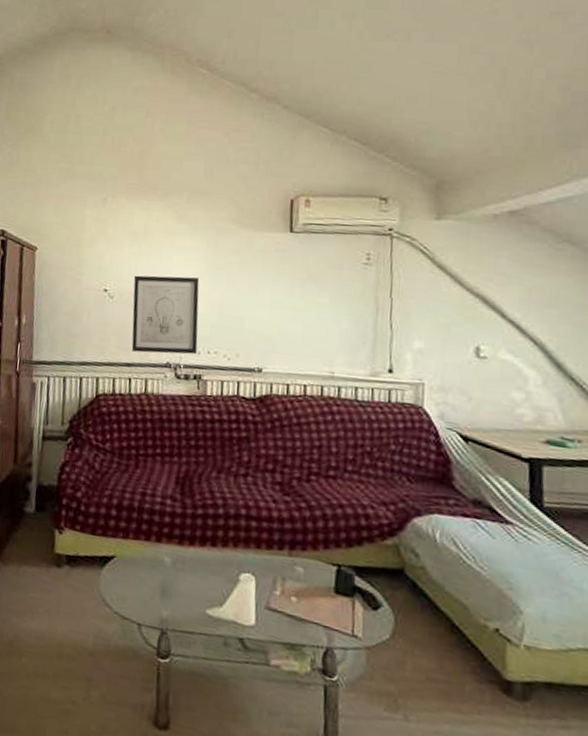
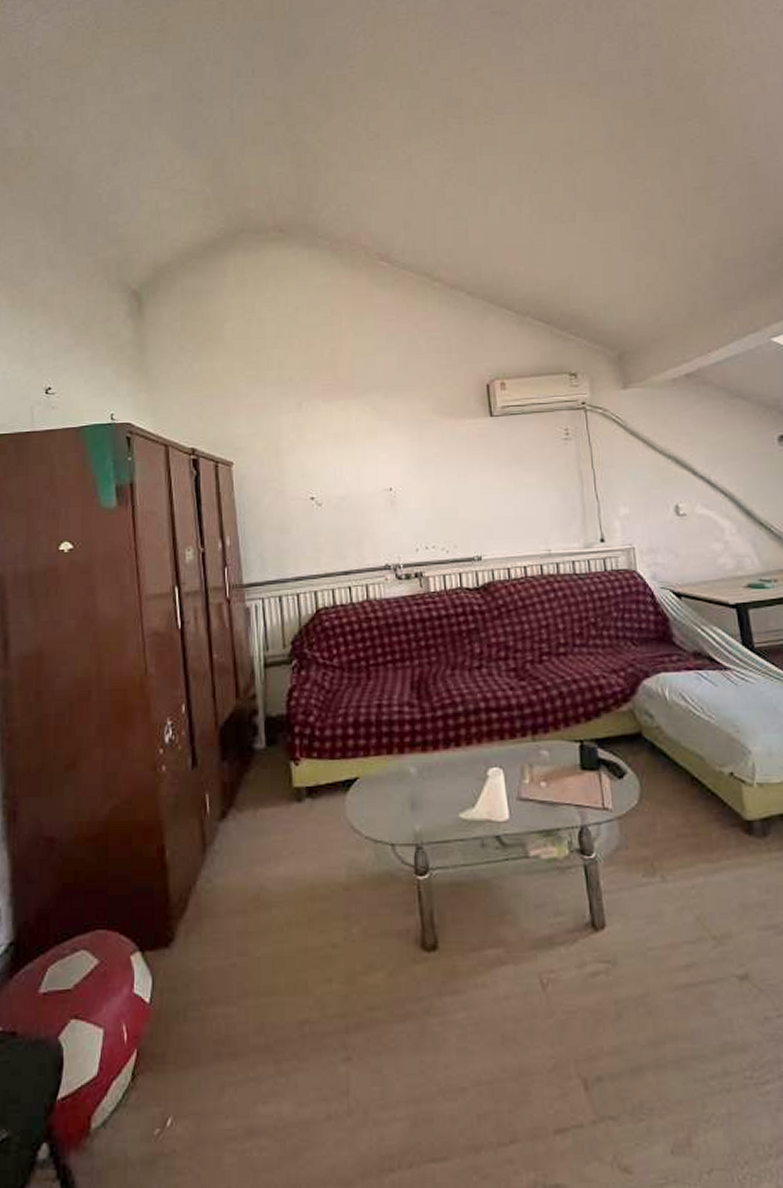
wall art: present [131,275,200,355] -> none [341,473,415,558]

